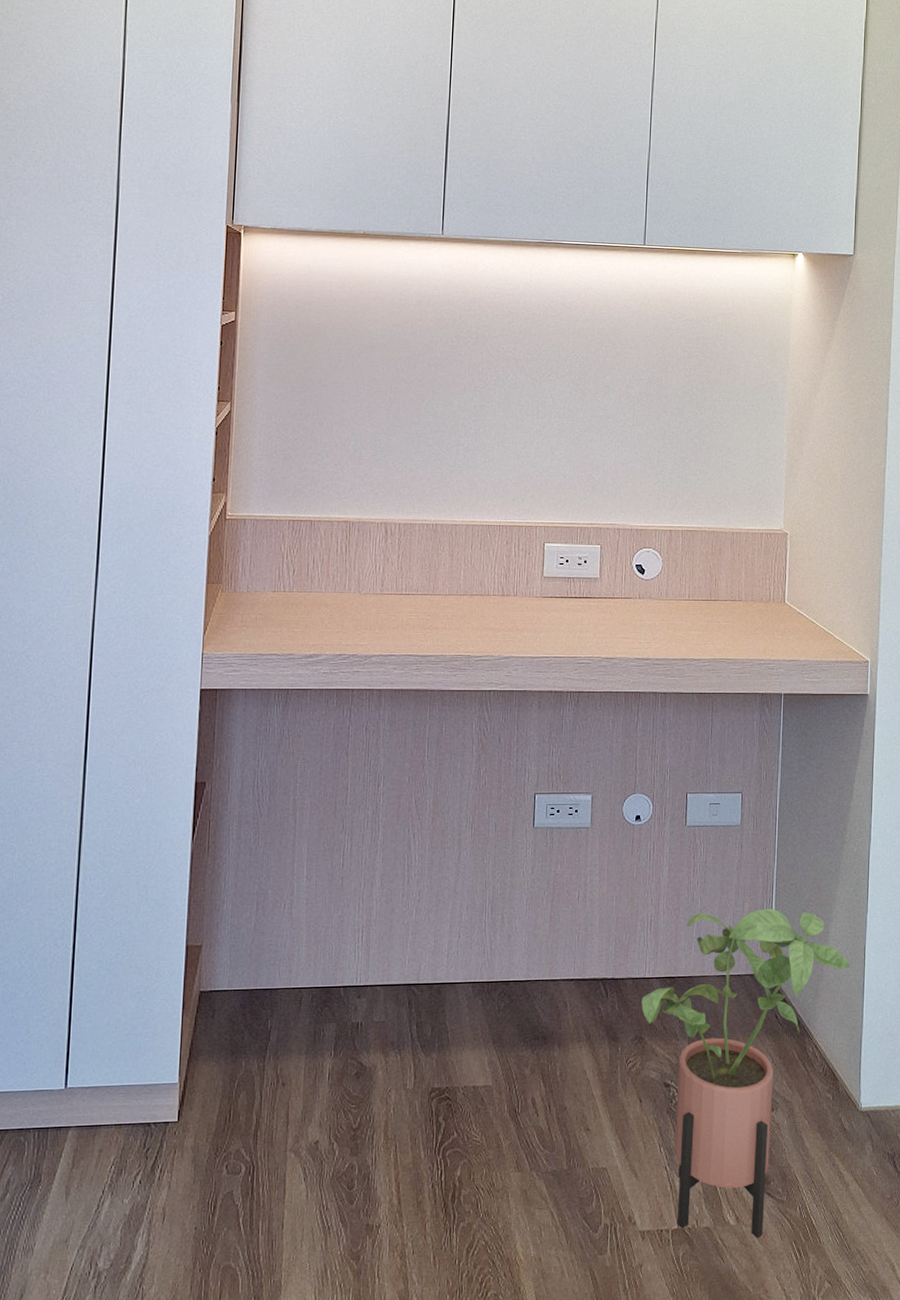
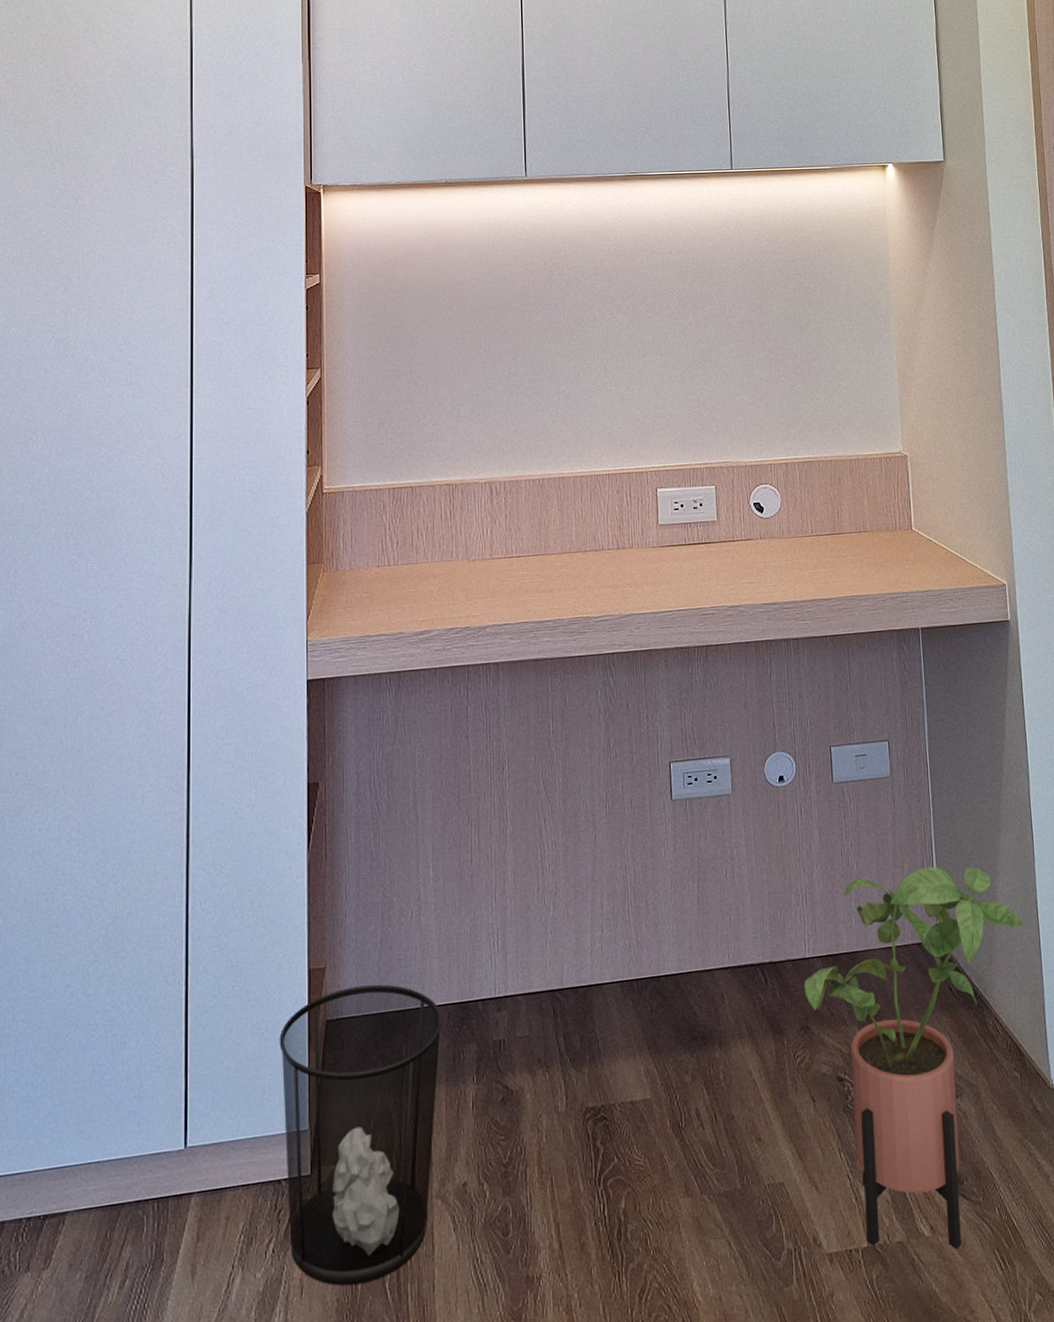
waste bin: none [155,964,307,1217] -> present [279,984,443,1286]

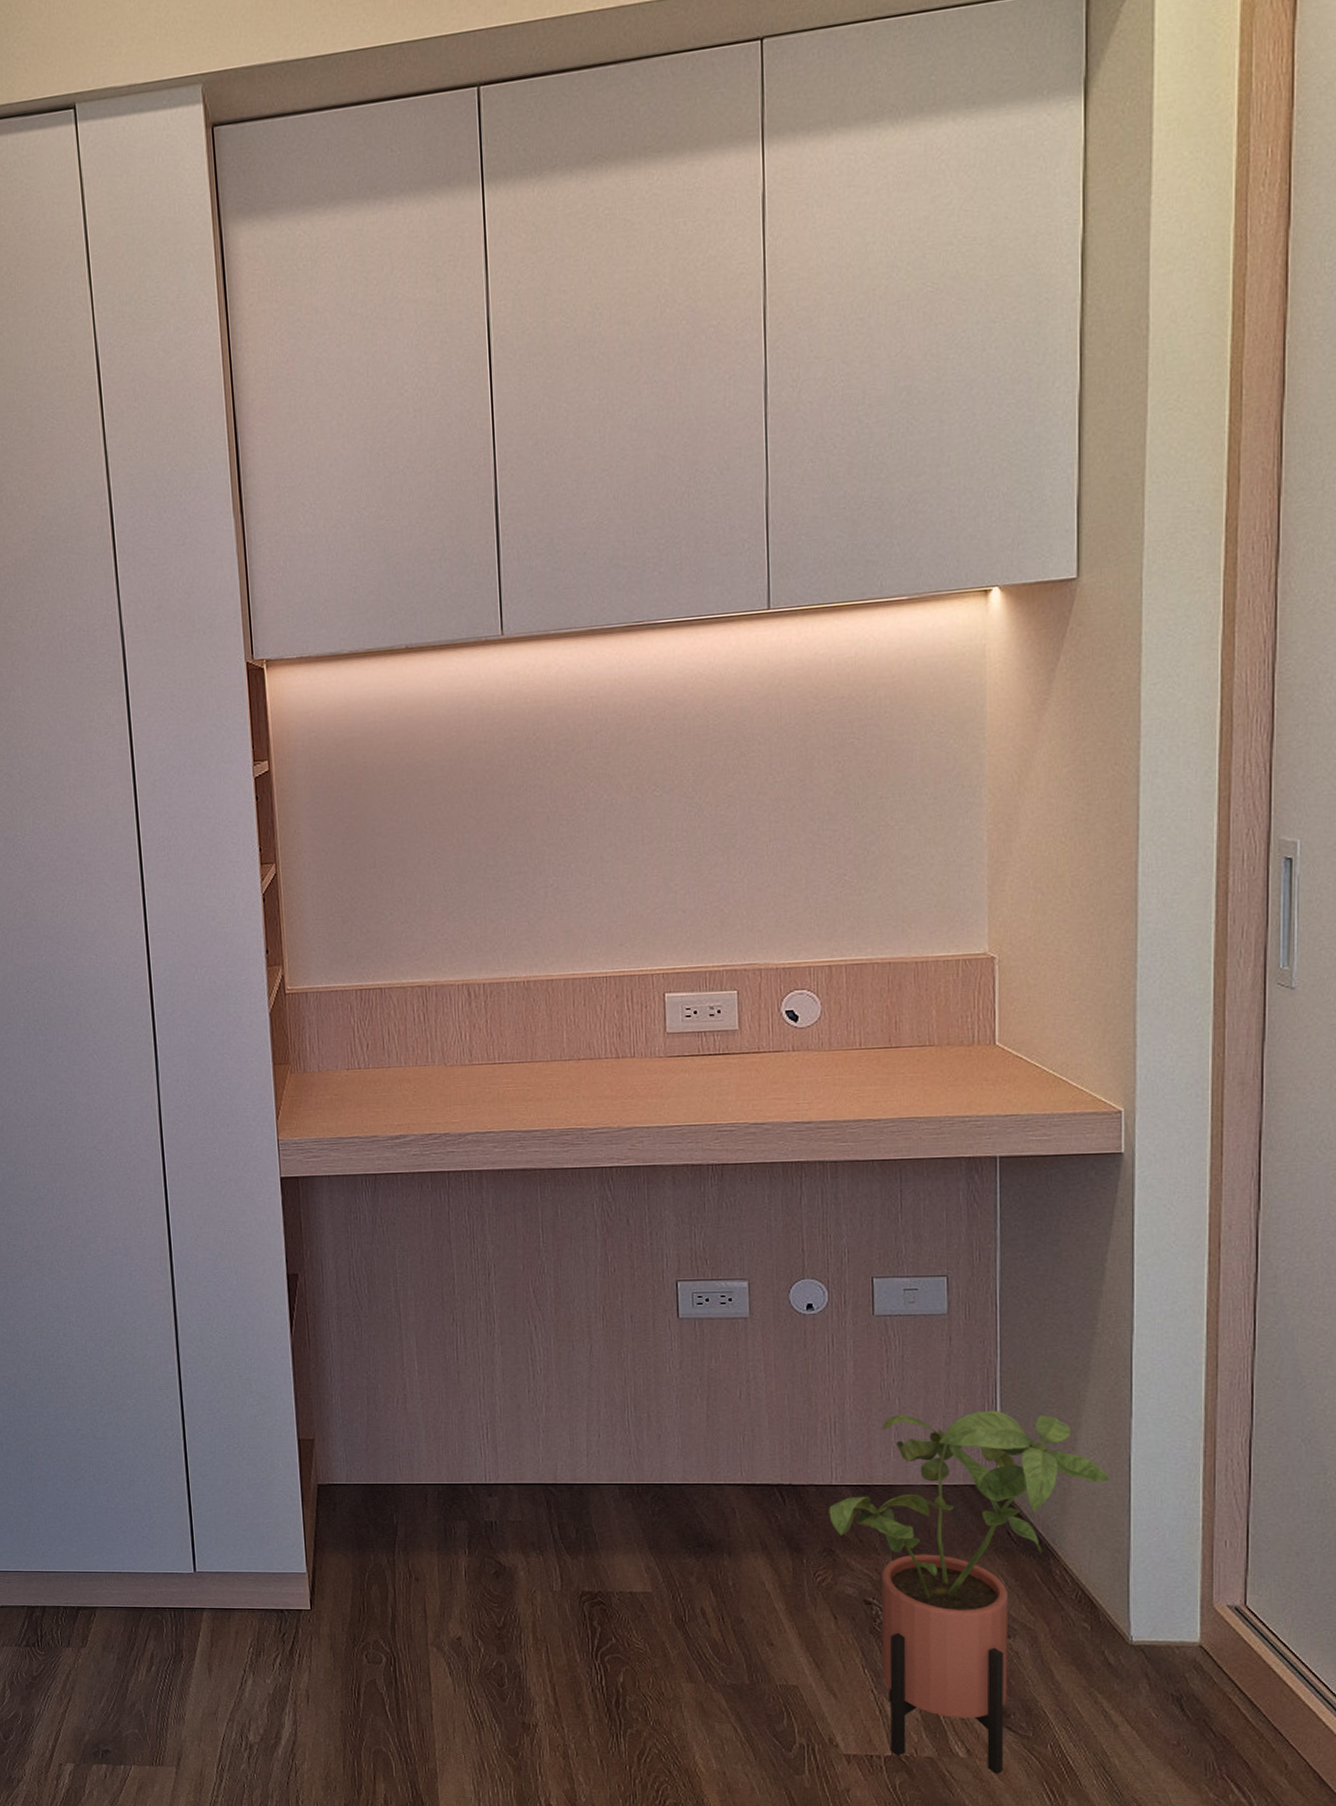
waste bin: present [279,984,443,1286] -> none [273,1459,433,1703]

